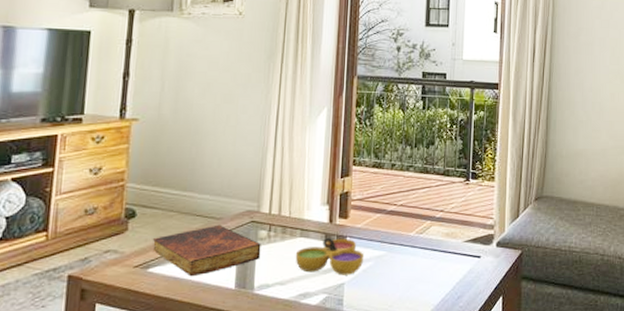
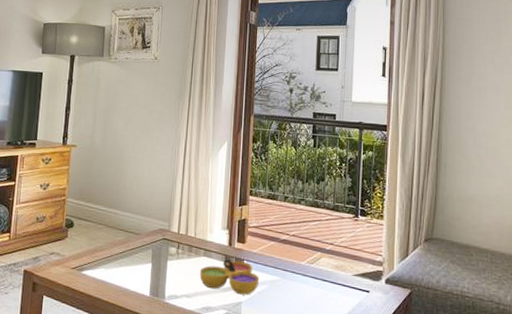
book: present [152,224,261,277] -> none [85,239,171,282]

